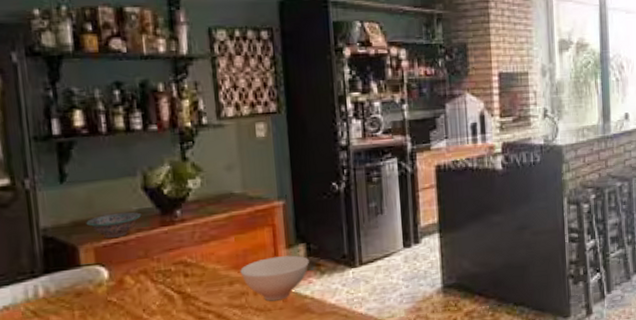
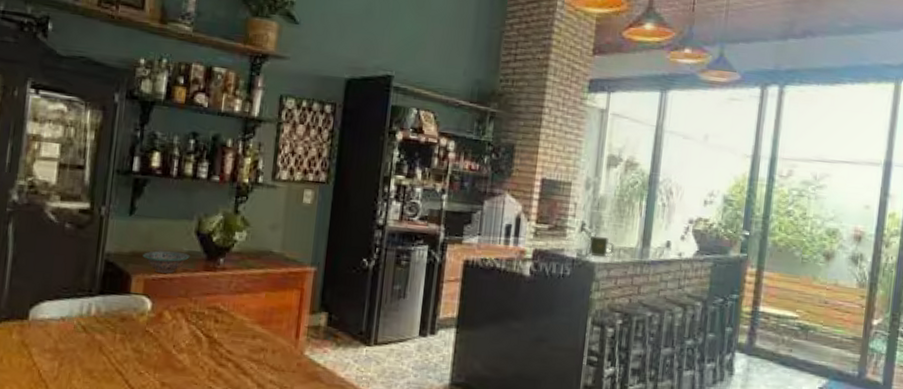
bowl: present [240,255,309,301] -> none [264,319,328,363]
mug: none [554,119,578,139] -> present [589,235,615,257]

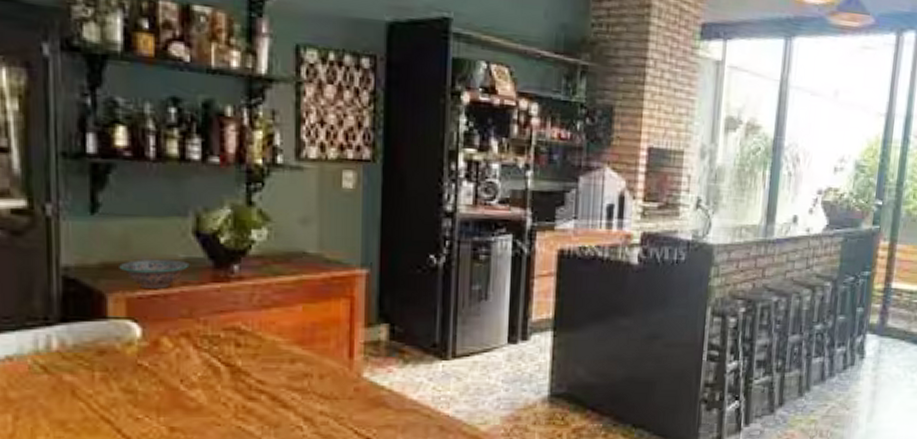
mug: present [589,235,615,257] -> none [706,213,736,237]

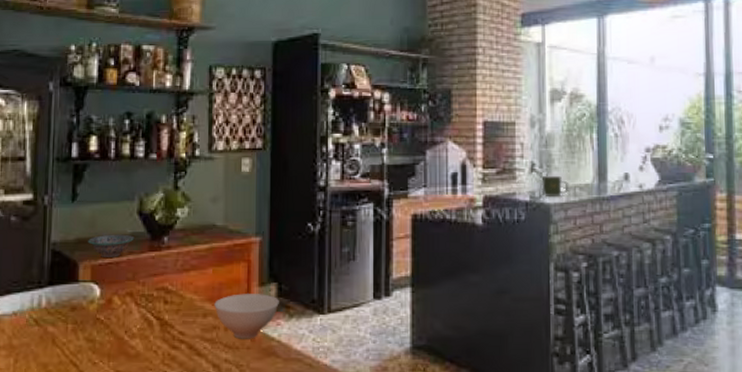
bowl: none [305,336,391,388] -> present [214,294,279,339]
mug: none [706,213,736,237] -> present [542,175,569,196]

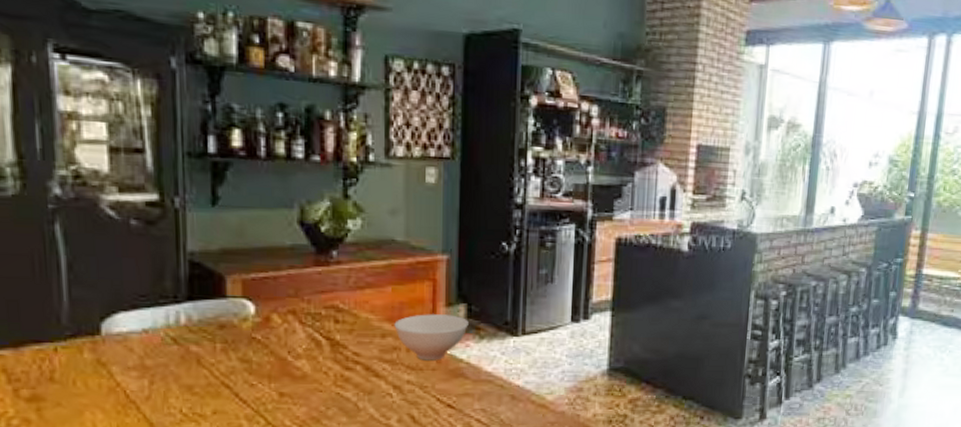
decorative bowl: present [88,234,135,257] -> none [236,245,296,272]
mug: present [542,175,569,196] -> none [750,204,777,226]

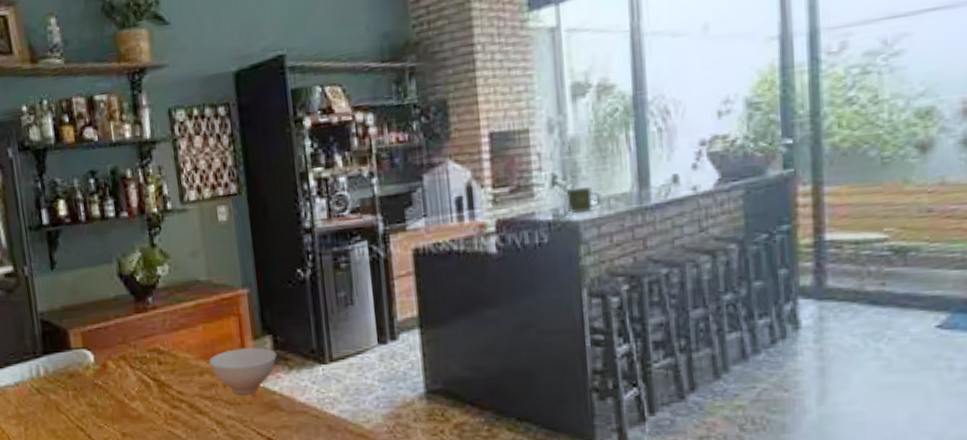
mug: none [750,204,777,226] -> present [566,187,602,213]

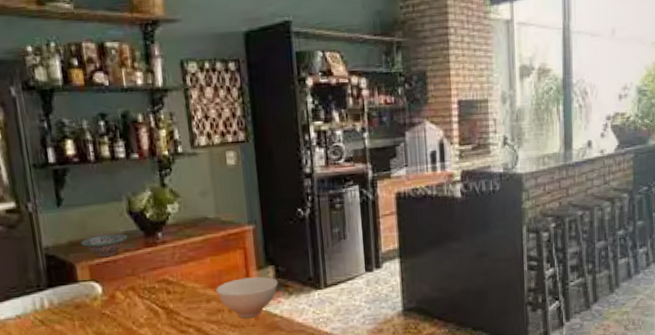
decorative bowl: none [73,298,119,323] -> present [81,233,128,257]
mug: present [566,187,602,213] -> none [514,147,539,167]

